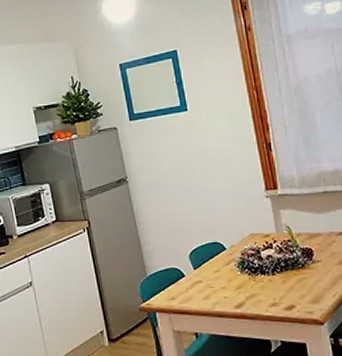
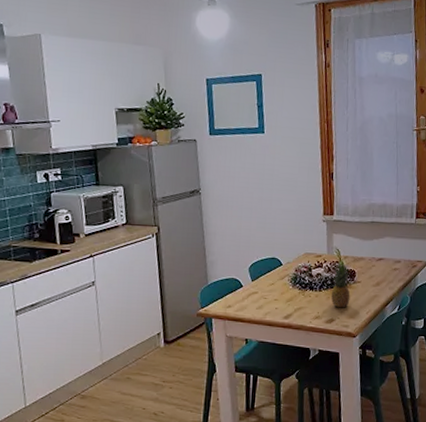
fruit: none [286,241,311,292] -> present [331,262,350,308]

